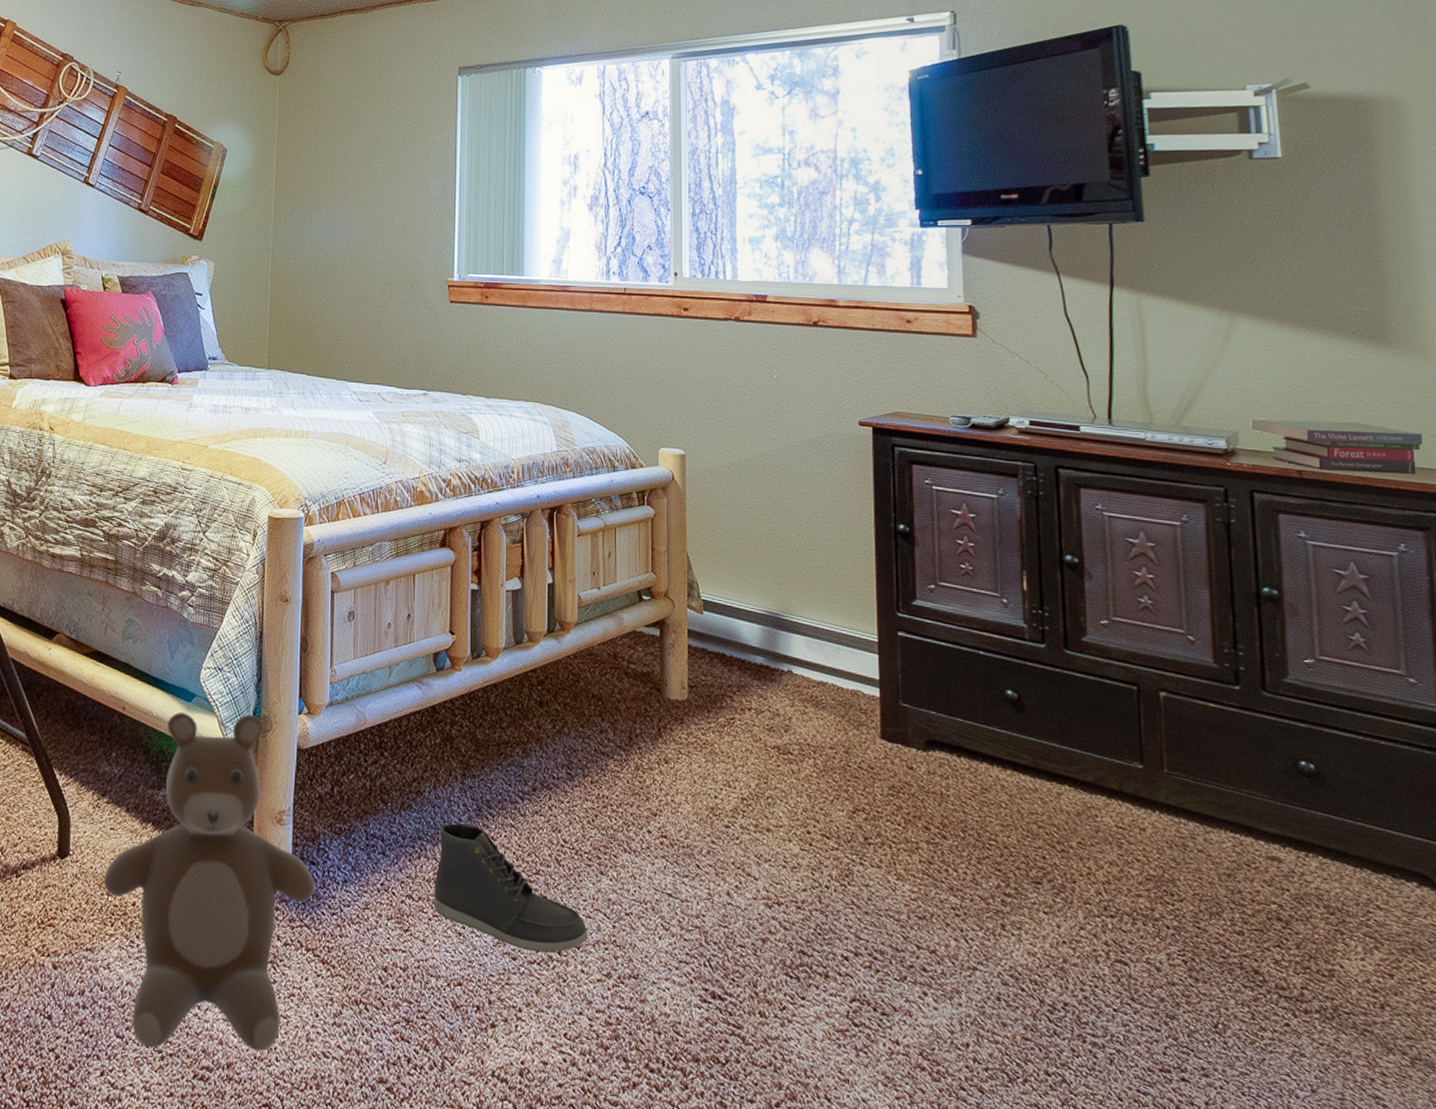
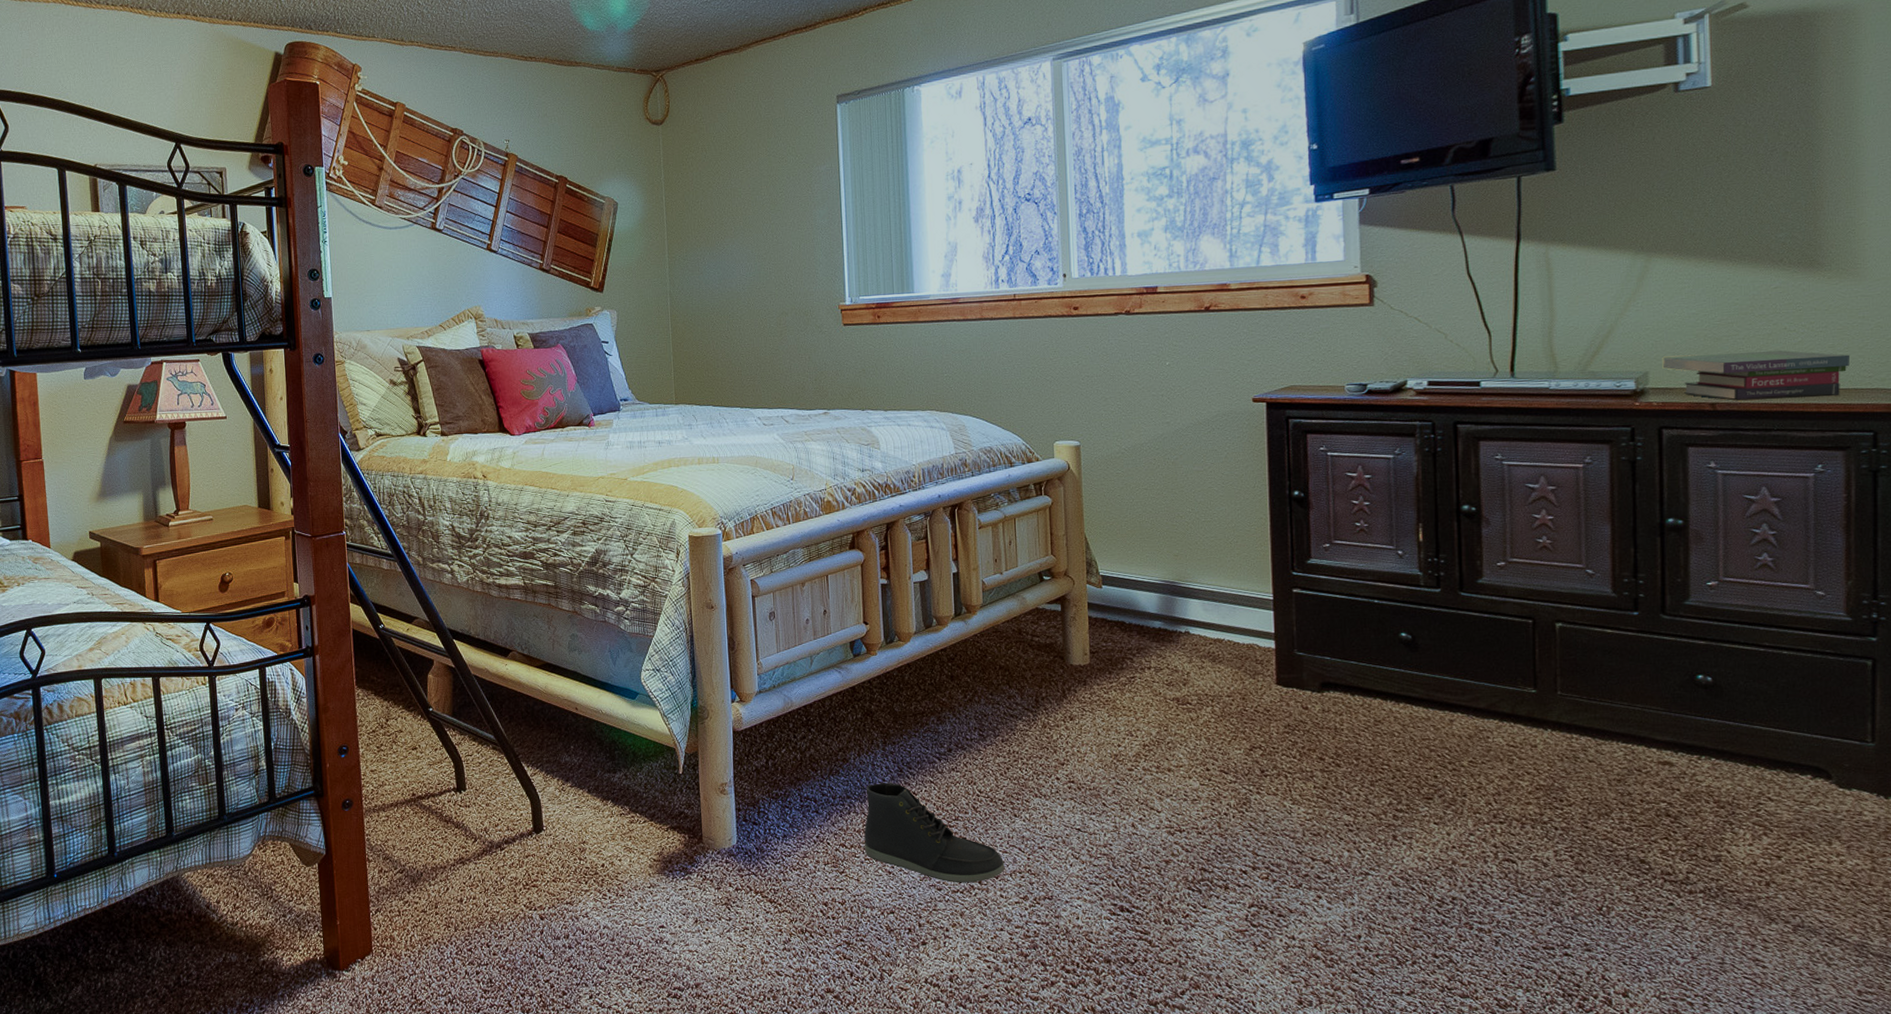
bear: present [103,713,315,1051] -> none [574,705,759,976]

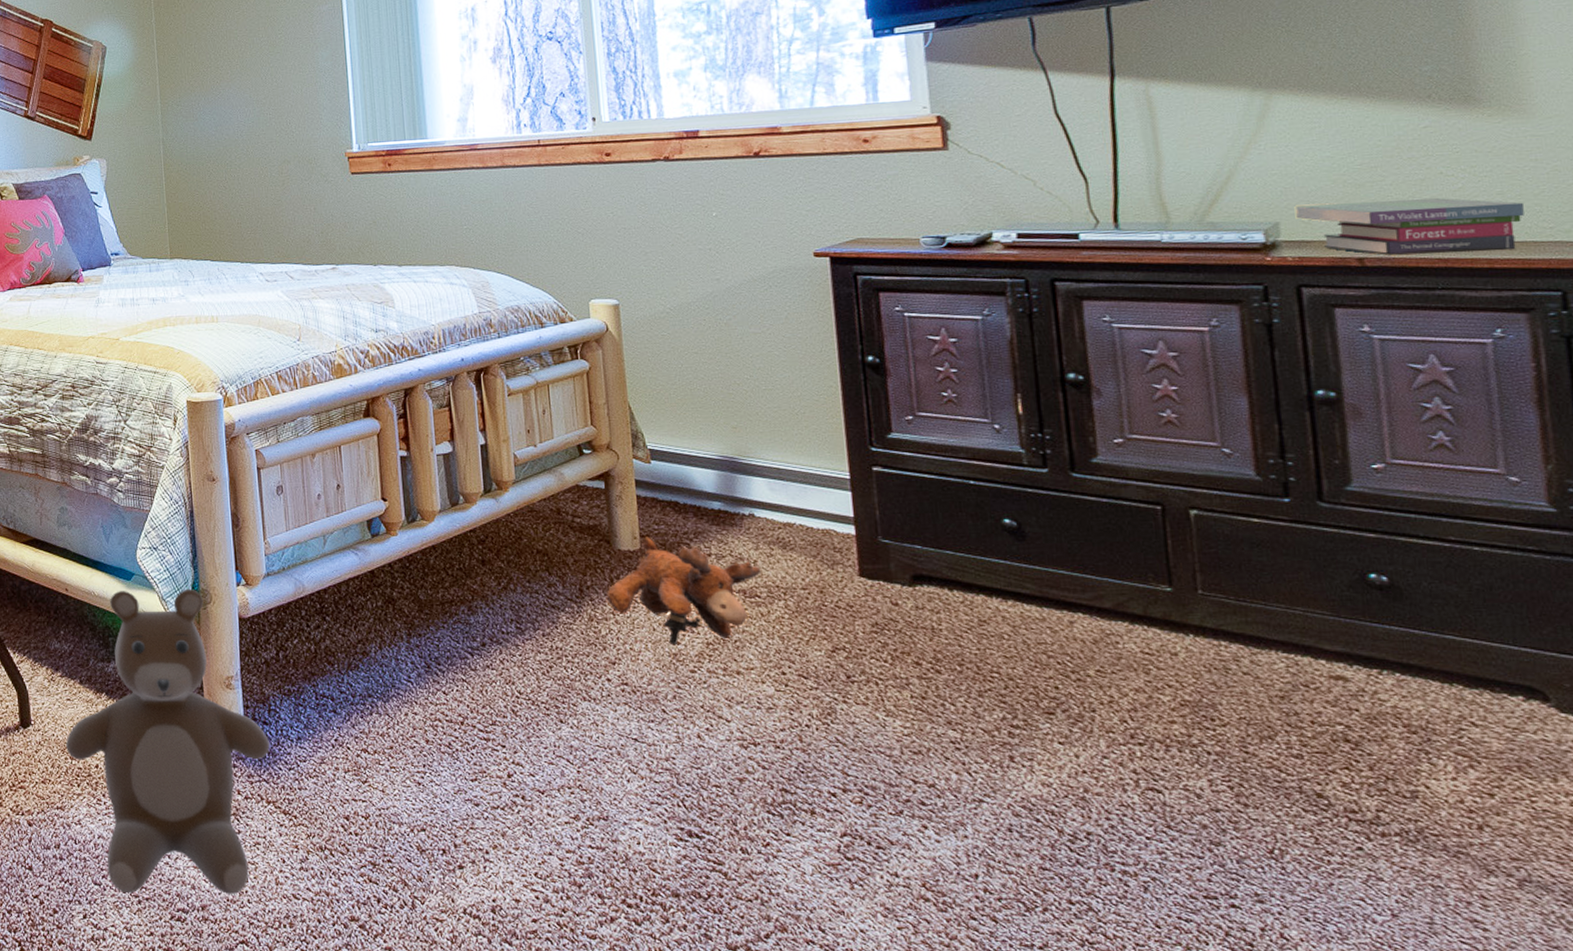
bear: none [574,705,759,976] -> present [65,588,270,894]
sneaker: present [864,783,1005,883] -> none [388,680,552,798]
stuffed animal: none [1059,653,1193,748] -> present [607,537,761,646]

